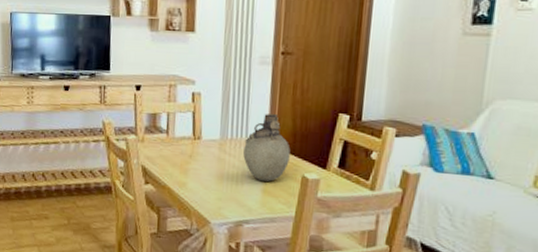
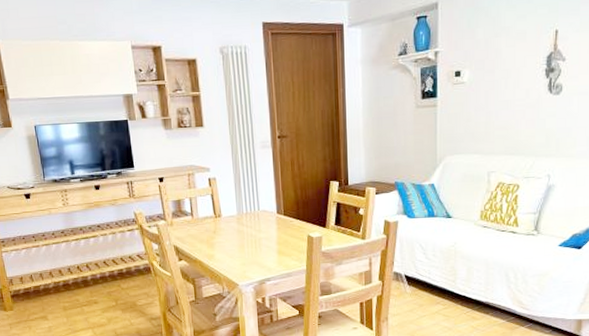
vase: present [243,114,291,182] -> none [258,188,296,244]

